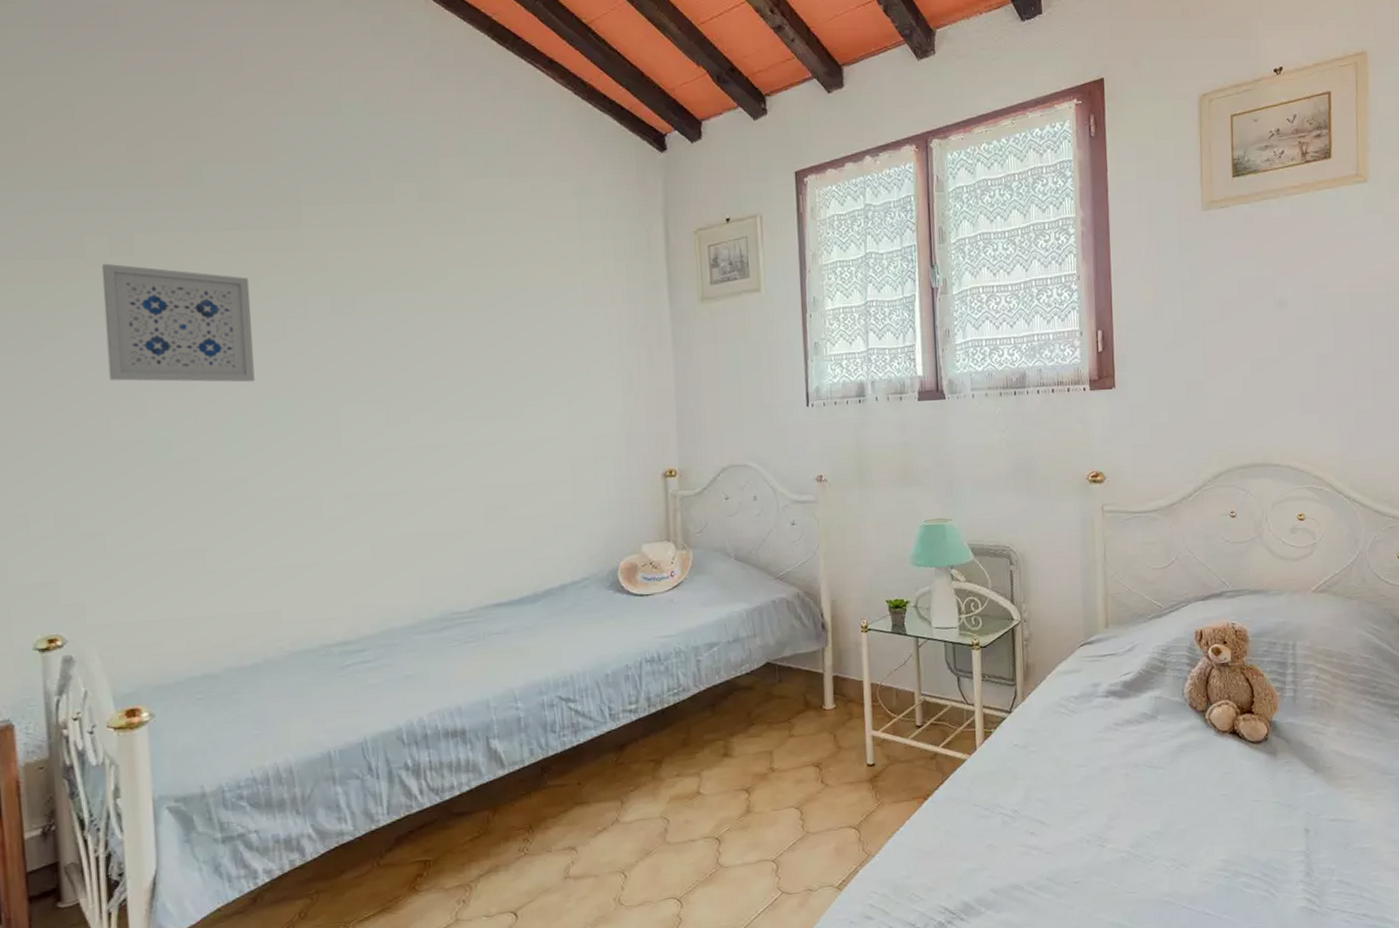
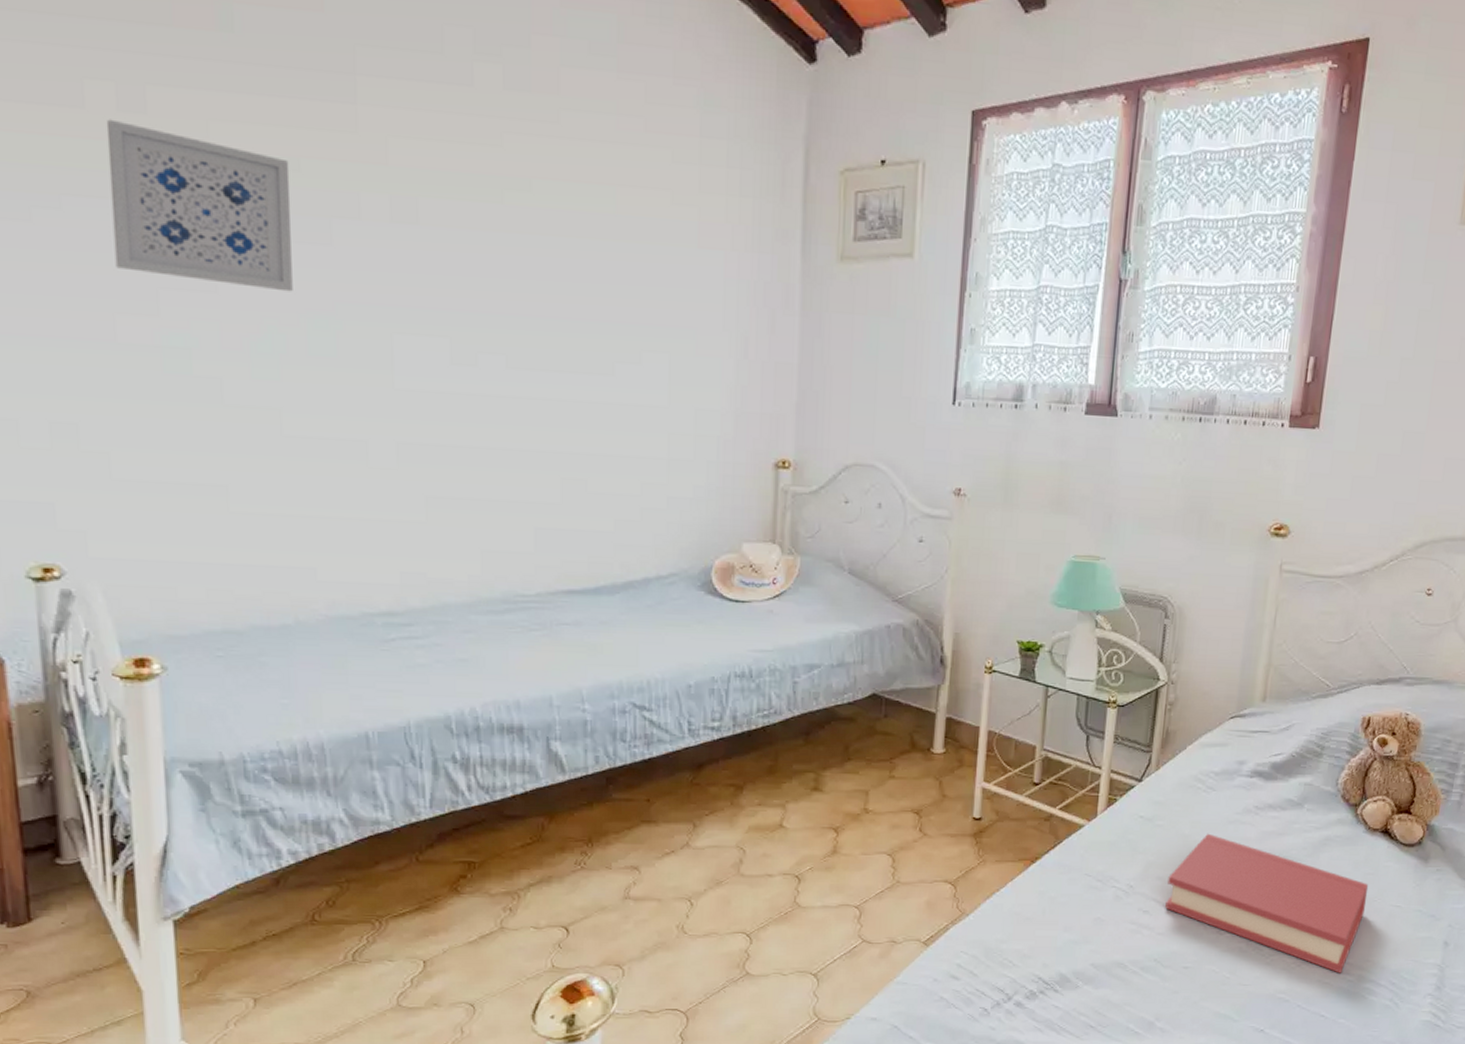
hardback book: none [1048,753,1229,871] -> present [1165,833,1369,973]

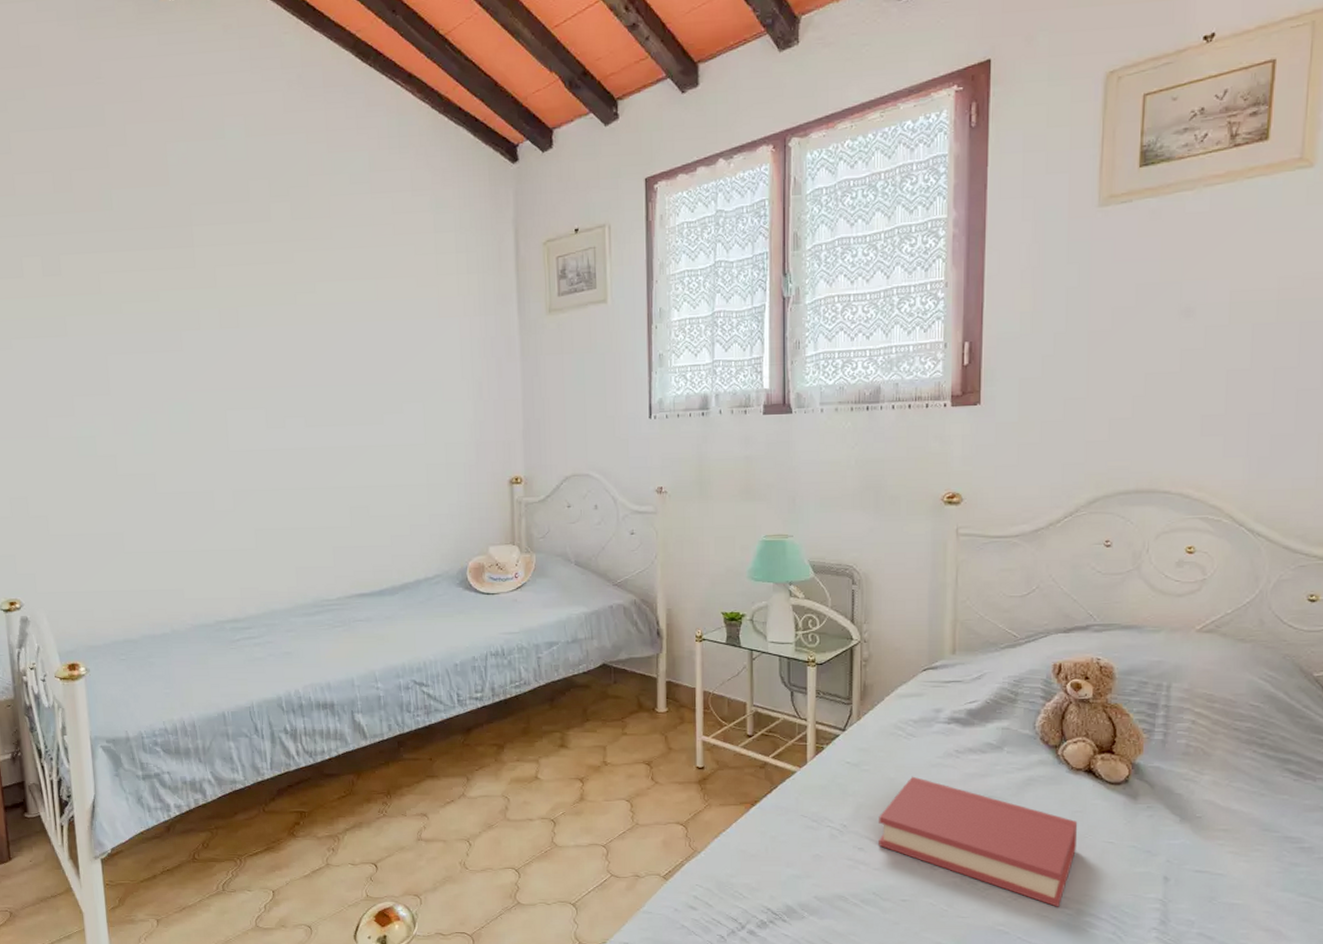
wall art: present [106,119,293,292] -> none [36,282,158,389]

